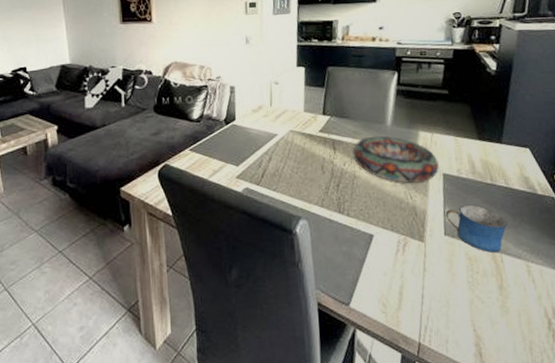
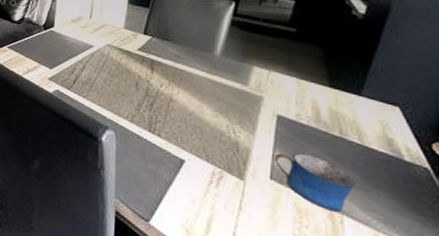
decorative bowl: present [352,136,439,183] -> none [172,63,273,120]

